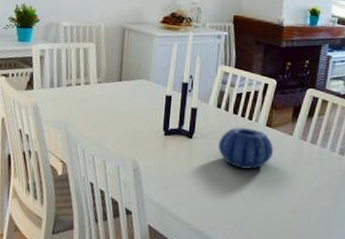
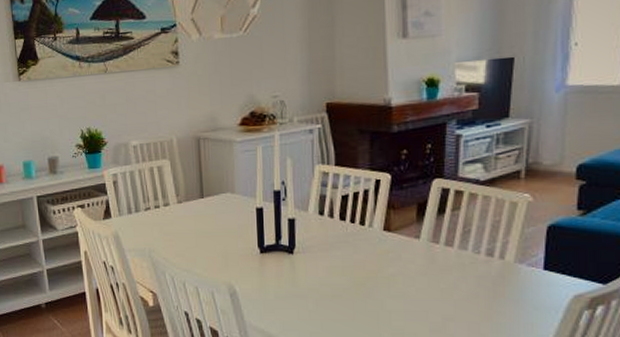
decorative bowl: present [218,127,274,169] -> none [326,236,397,284]

